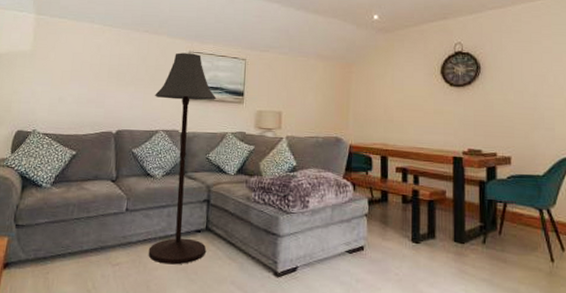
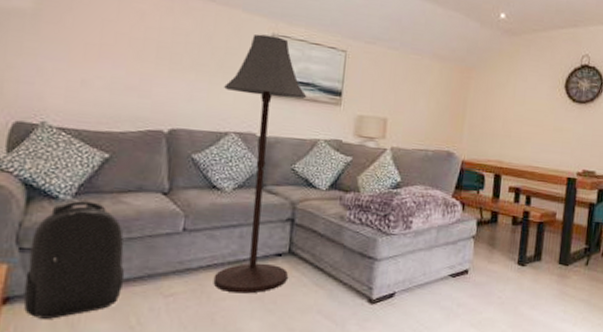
backpack: none [16,188,85,282] -> present [23,200,125,319]

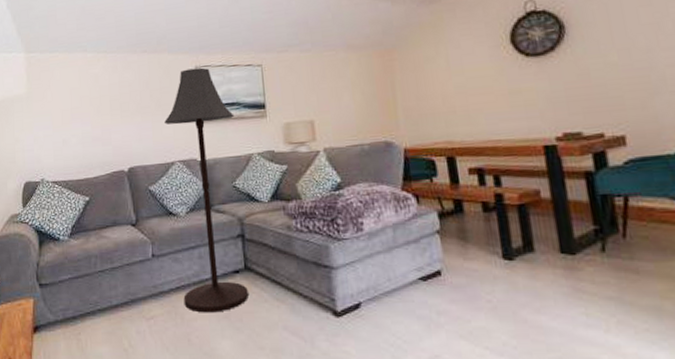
backpack: present [23,200,125,319] -> none [46,239,114,344]

